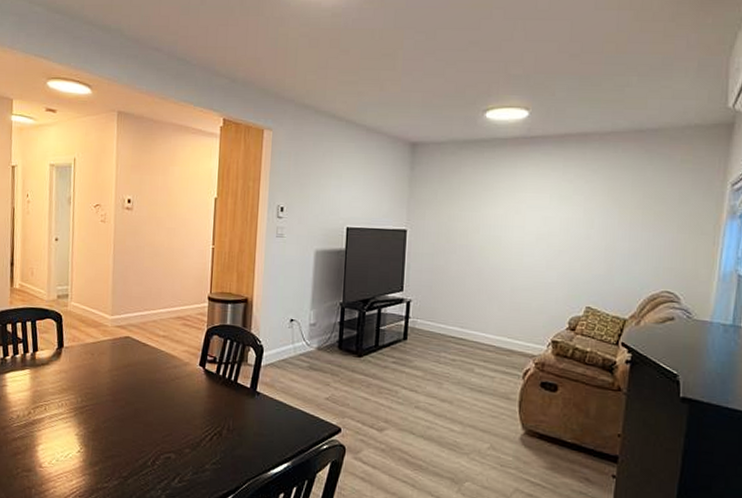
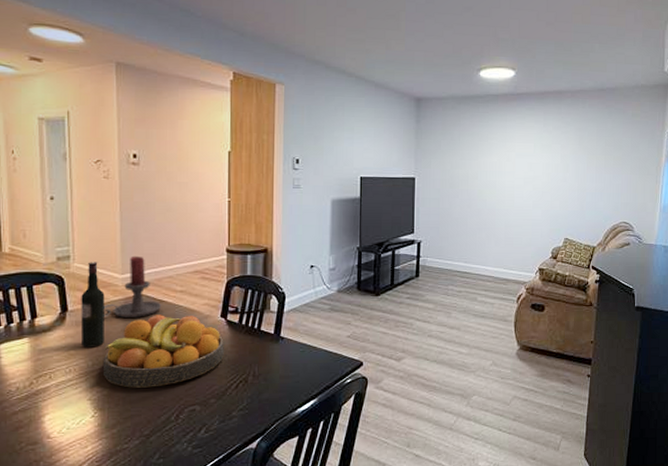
wine bottle: none [73,301,96,384] -> present [80,262,105,348]
fruit bowl: none [89,358,201,430] -> present [102,315,224,388]
candle holder: none [93,298,146,359] -> present [103,256,162,318]

